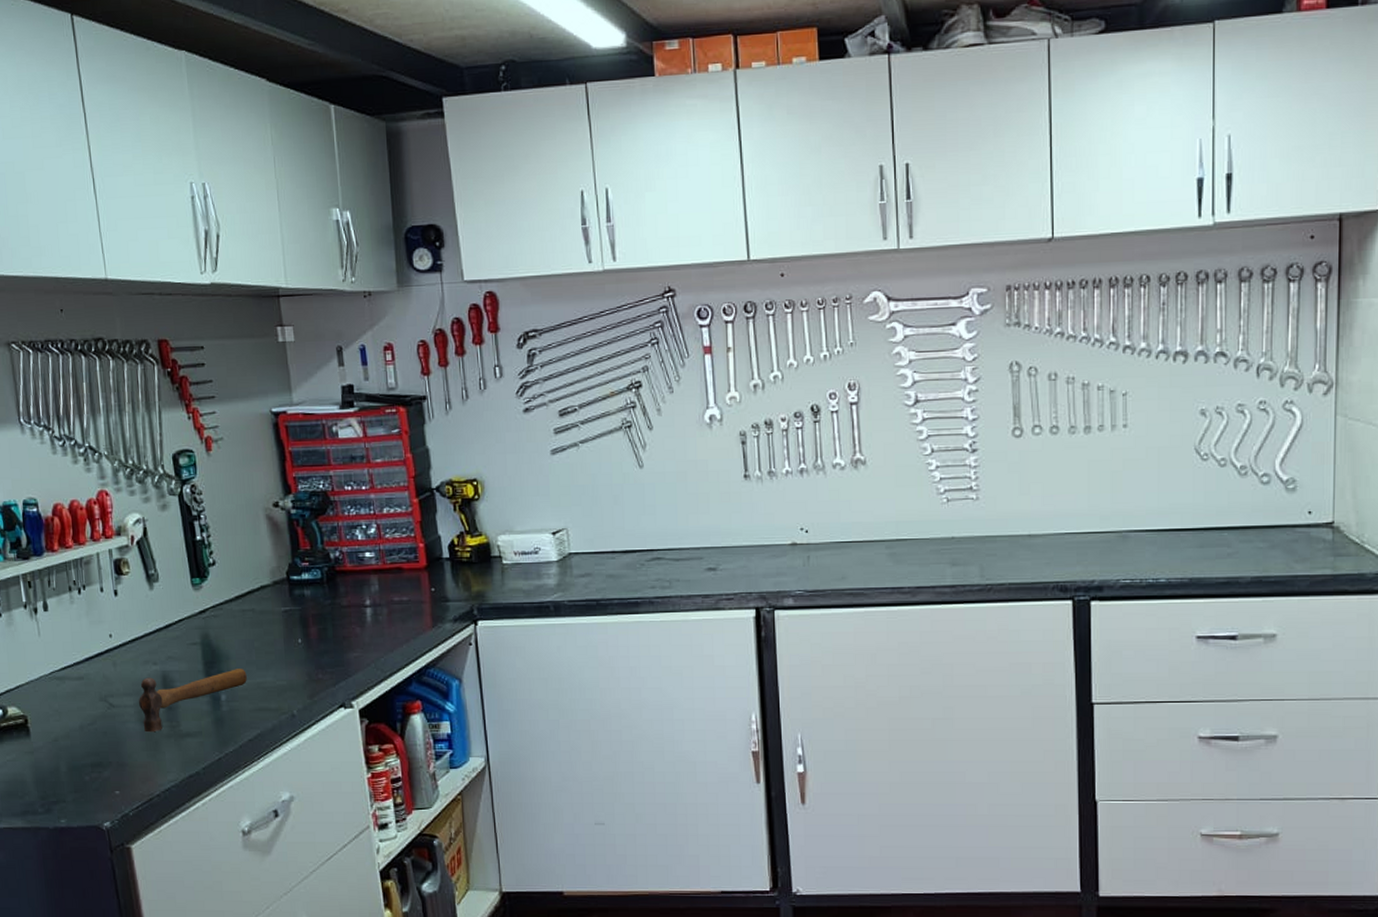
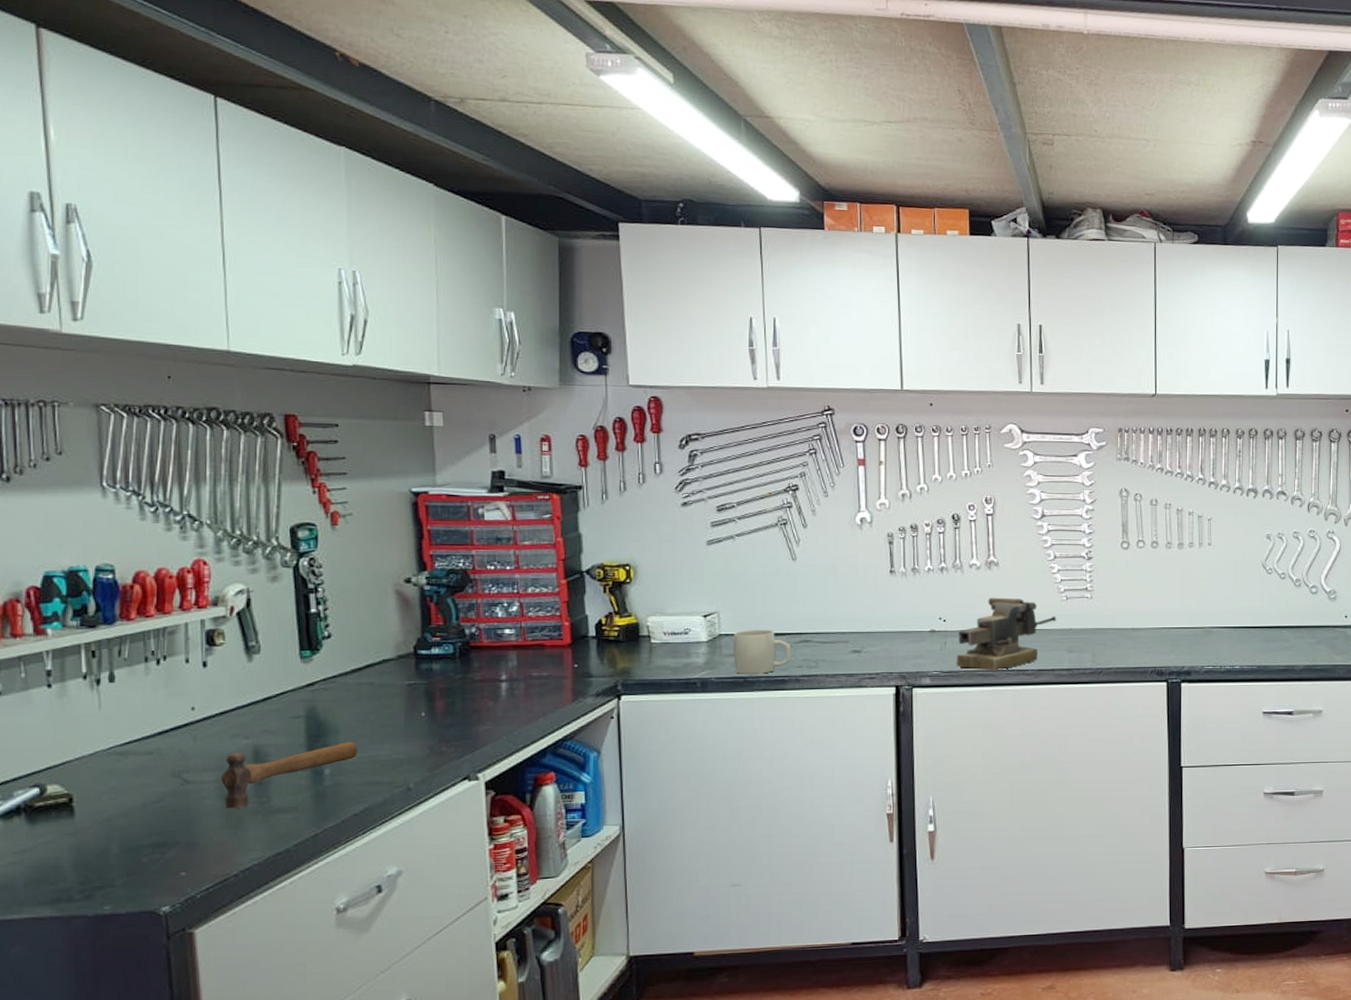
mug: none [584,546,644,597] -> present [733,629,792,675]
bench vise: none [821,502,936,590] -> present [956,597,1057,672]

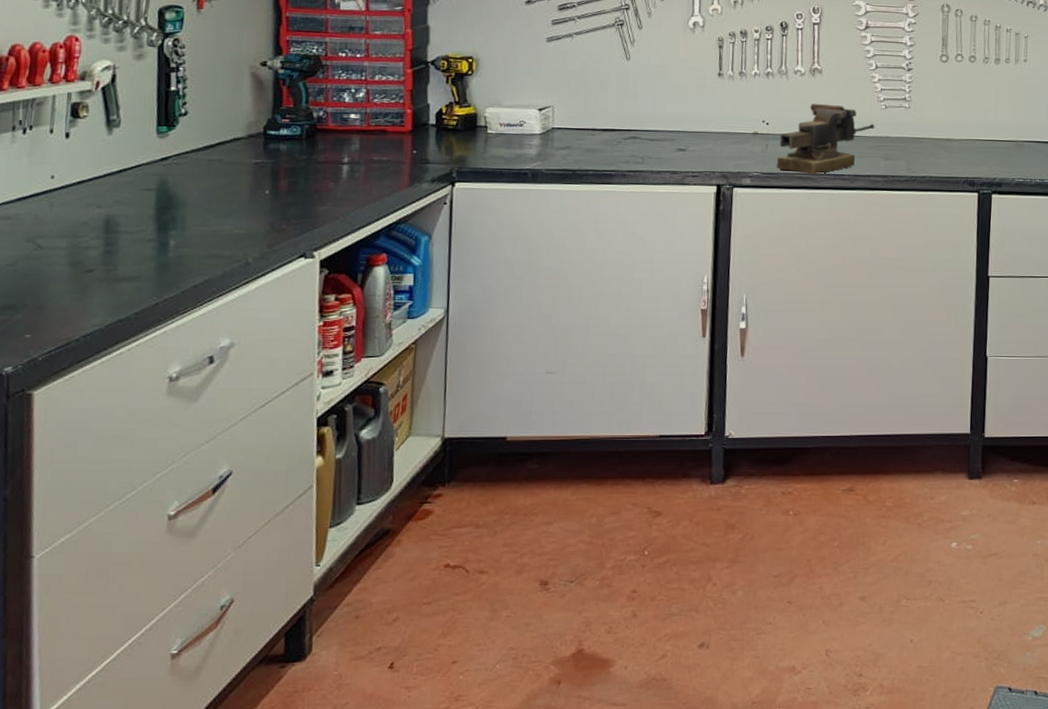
hammer: present [222,742,358,809] -> none [72,216,203,276]
mug: present [733,629,792,675] -> none [564,124,620,168]

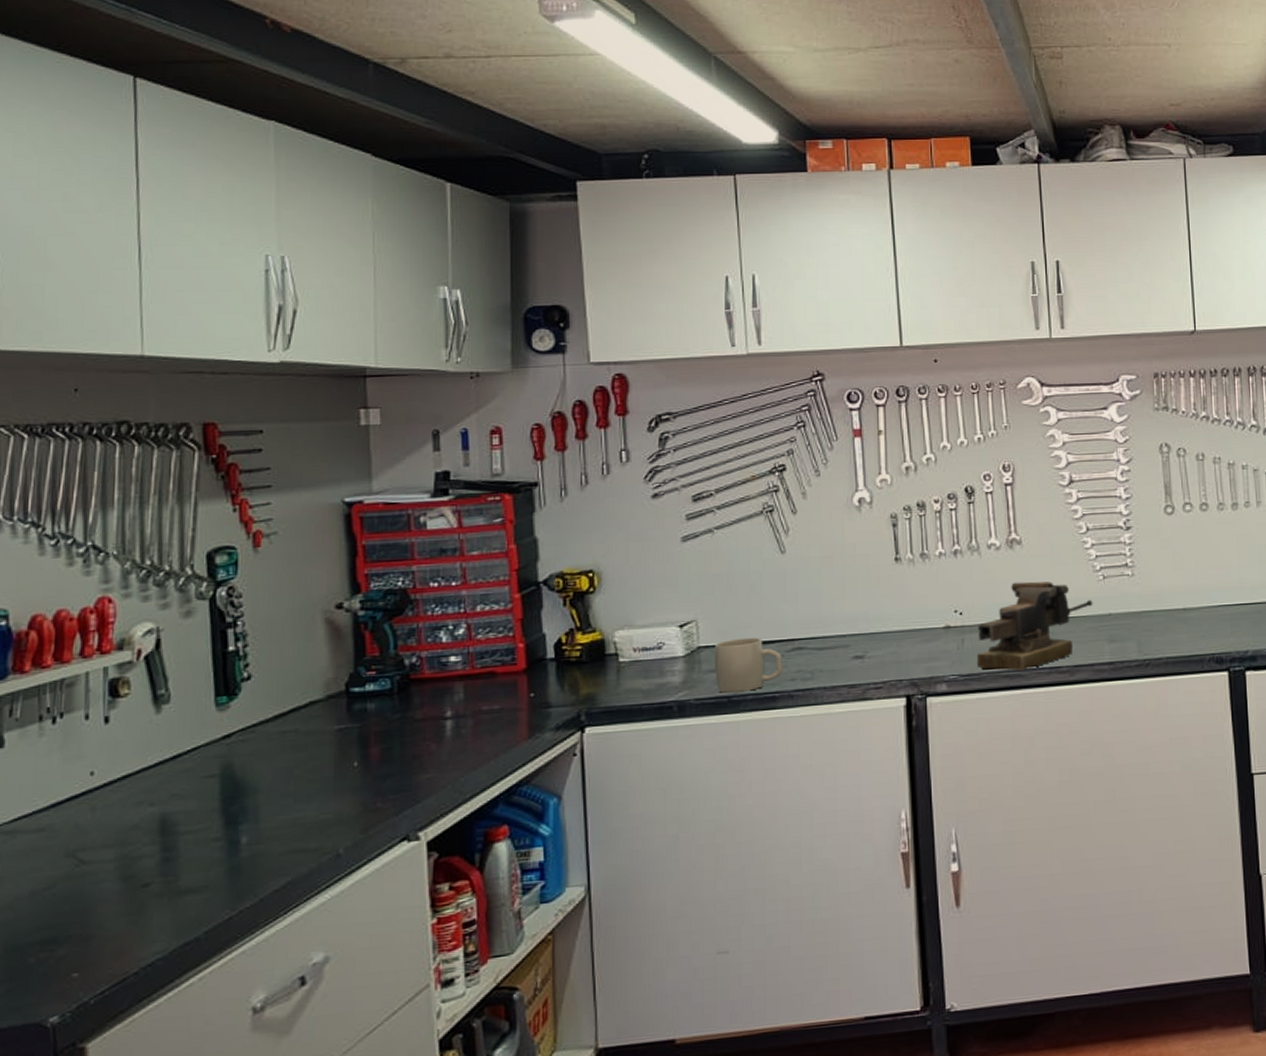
mug: none [564,124,620,168] -> present [715,637,783,694]

